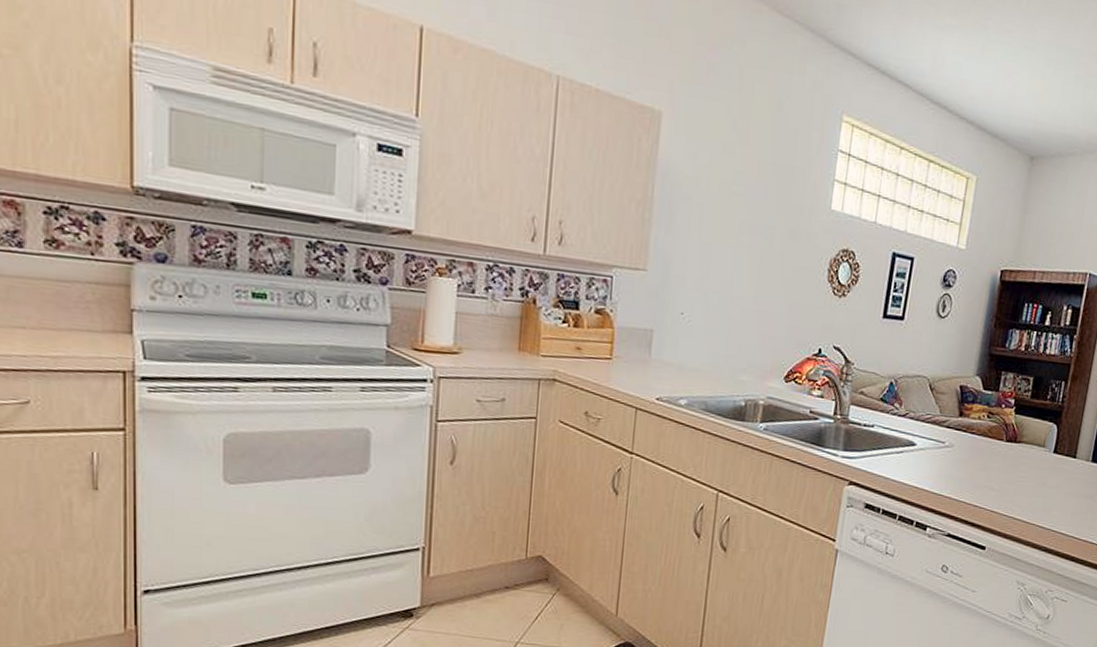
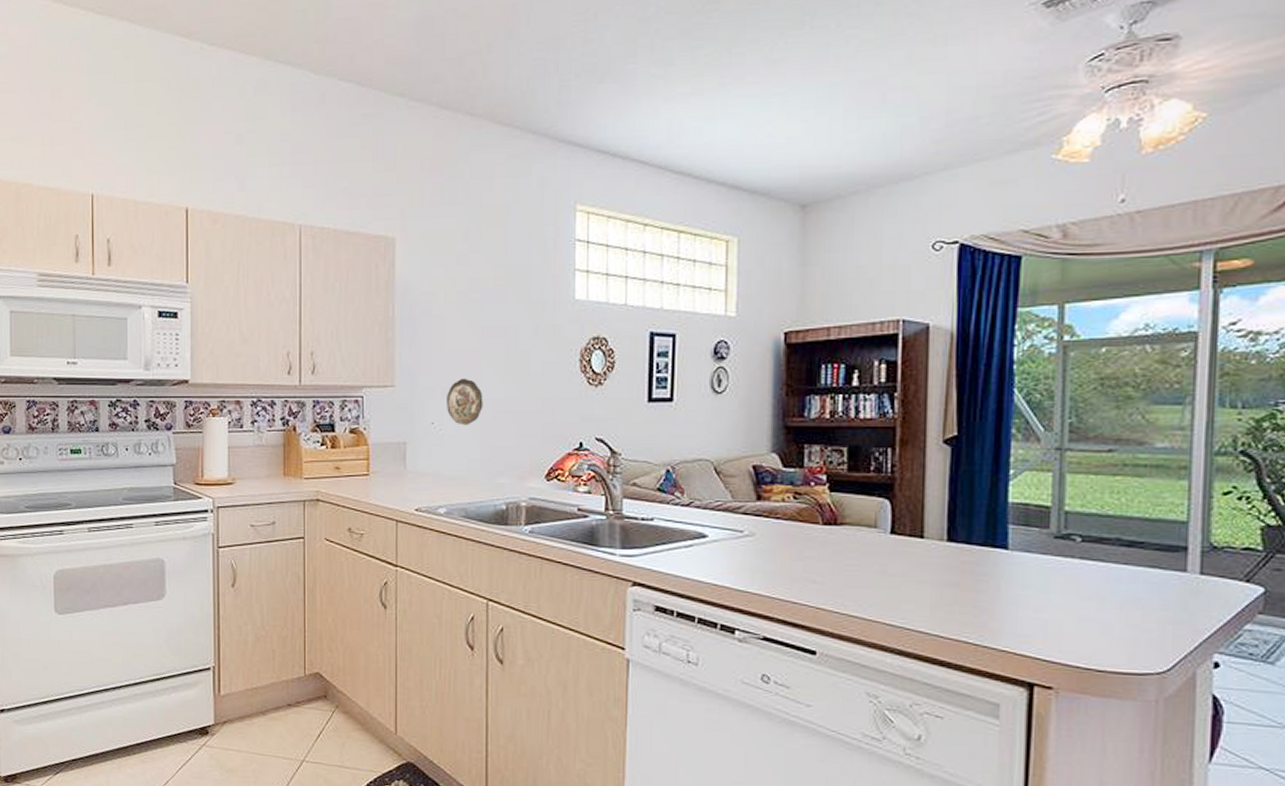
decorative plate: none [697,271,735,320] -> present [447,378,483,426]

